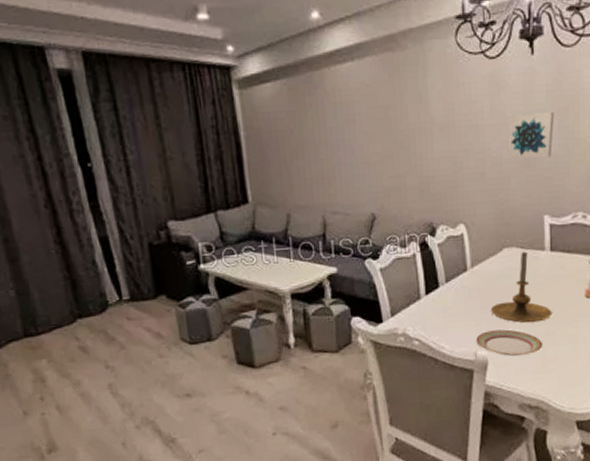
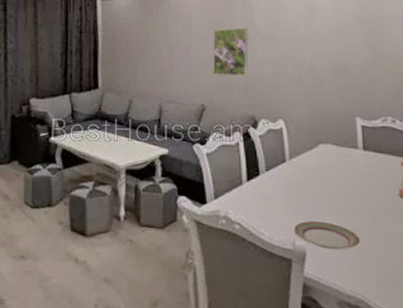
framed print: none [381,115,423,177] -> present [213,28,248,76]
candle holder: present [491,251,552,323] -> none [309,148,368,217]
wall art: present [508,112,555,160] -> none [321,32,362,68]

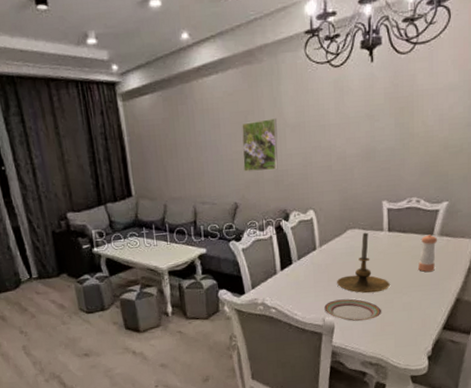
candle holder: none [309,148,368,217] -> present [337,232,390,293]

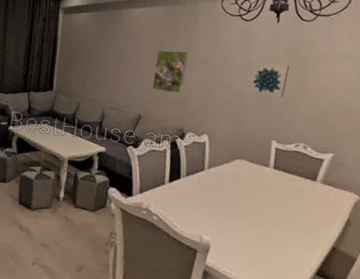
plate: present [324,298,381,321] -> none [203,221,257,248]
candle holder: present [337,232,390,293] -> none [219,165,269,224]
wall art: none [351,112,392,154] -> present [249,63,290,98]
pepper shaker: present [418,234,438,272] -> none [298,180,320,216]

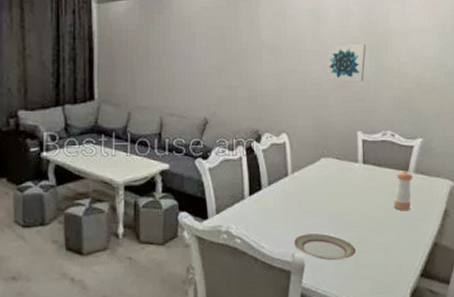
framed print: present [152,50,188,94] -> none [217,38,254,89]
plate: none [203,221,257,248] -> present [294,234,355,260]
pepper shaker: none [298,180,320,216] -> present [394,171,413,211]

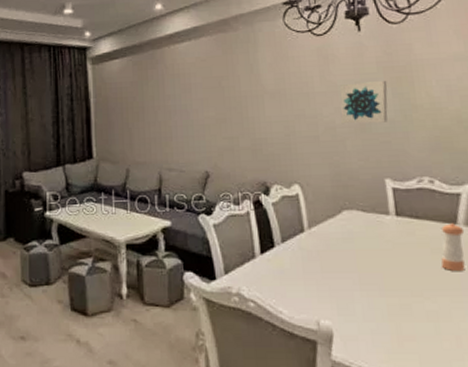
plate: present [294,234,355,260] -> none [318,298,396,329]

